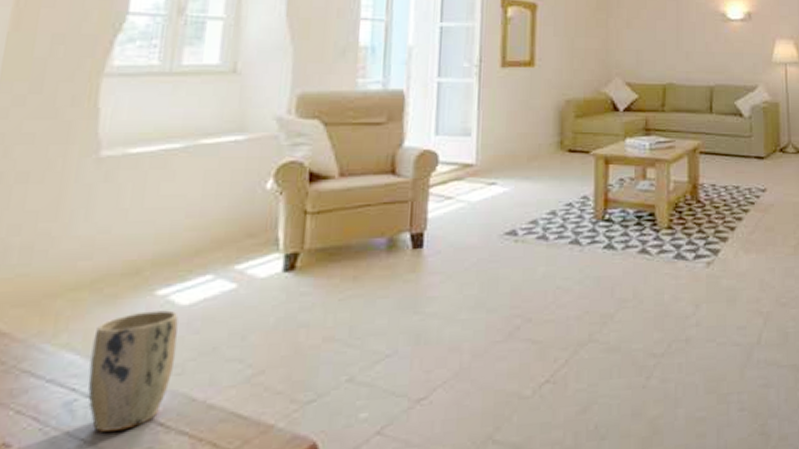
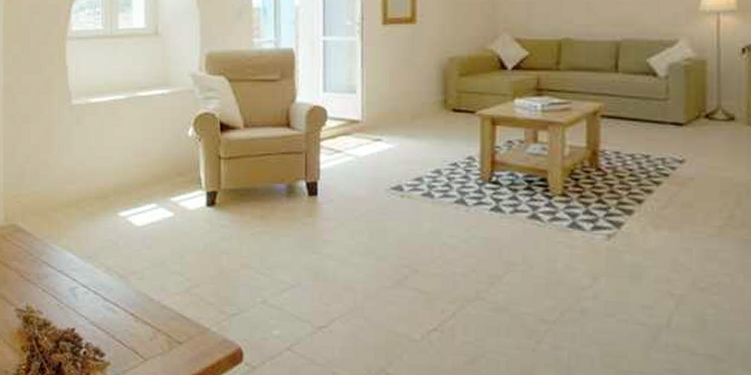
plant pot: present [88,310,179,432] -> none [82,228,137,314]

